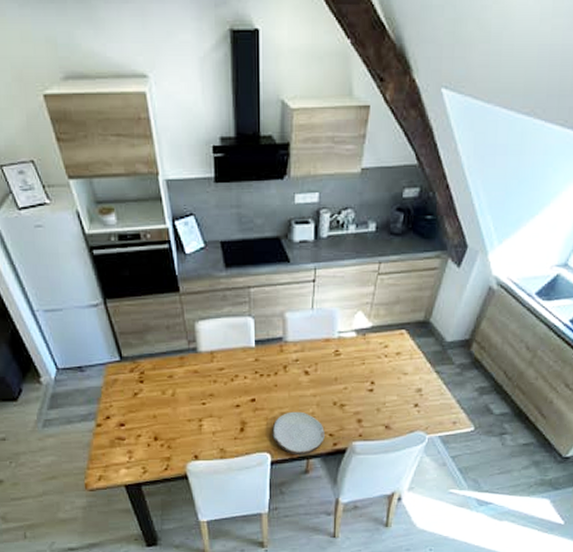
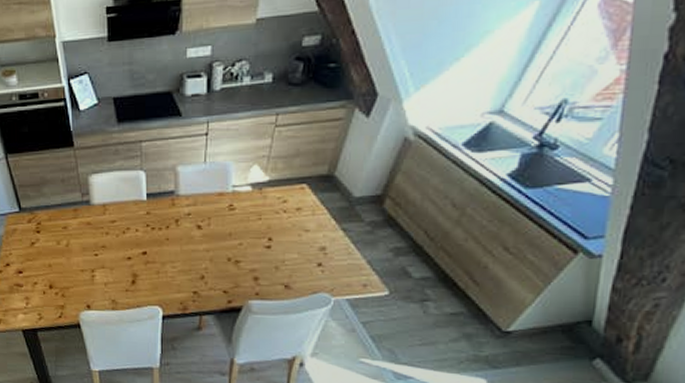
plate: present [272,411,325,455] -> none [164,266,218,311]

